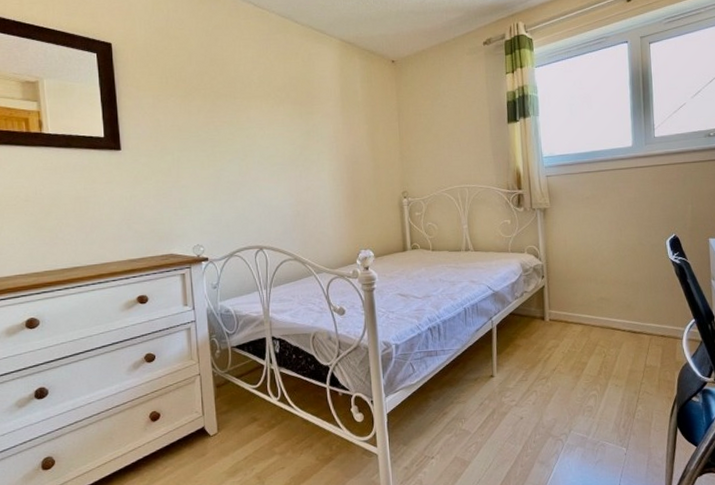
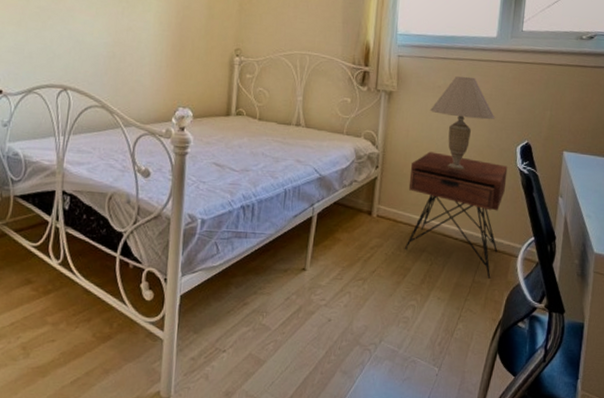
nightstand: none [573,256,664,362] -> present [404,151,508,279]
table lamp: none [583,184,643,269] -> present [430,76,496,170]

